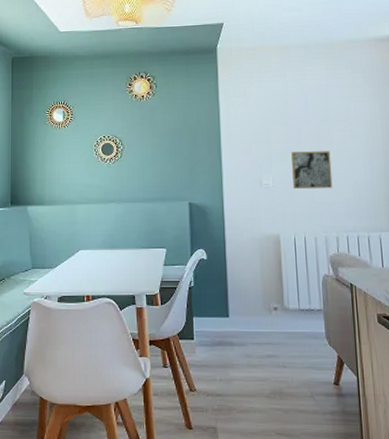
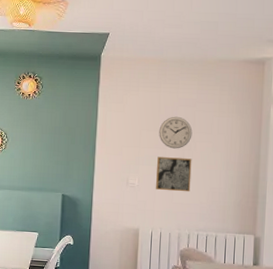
wall clock: none [289,105,327,142] -> present [159,116,193,149]

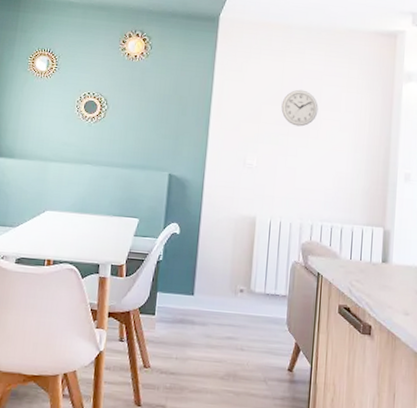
wall art: present [156,157,192,192] -> none [276,134,317,177]

